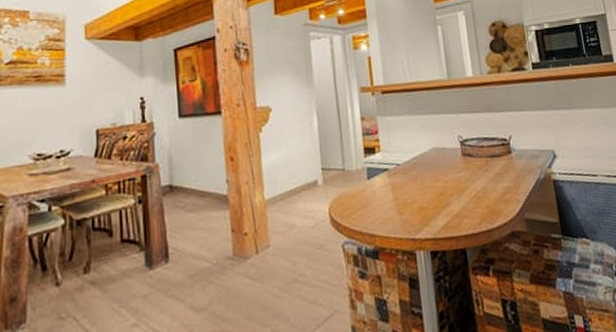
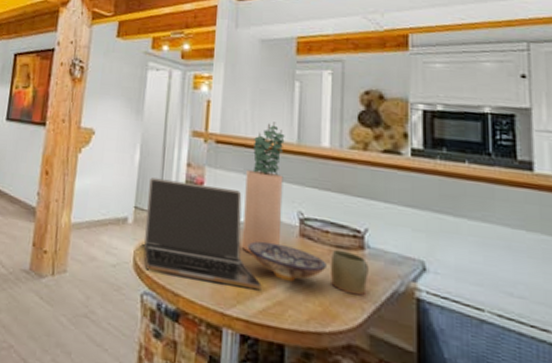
laptop: none [331,131,441,222] -> present [143,177,262,291]
vase: none [411,64,448,182] -> present [241,122,285,254]
bowl: none [423,166,486,196] -> present [247,241,326,282]
mug: none [488,158,518,192] -> present [330,250,369,296]

